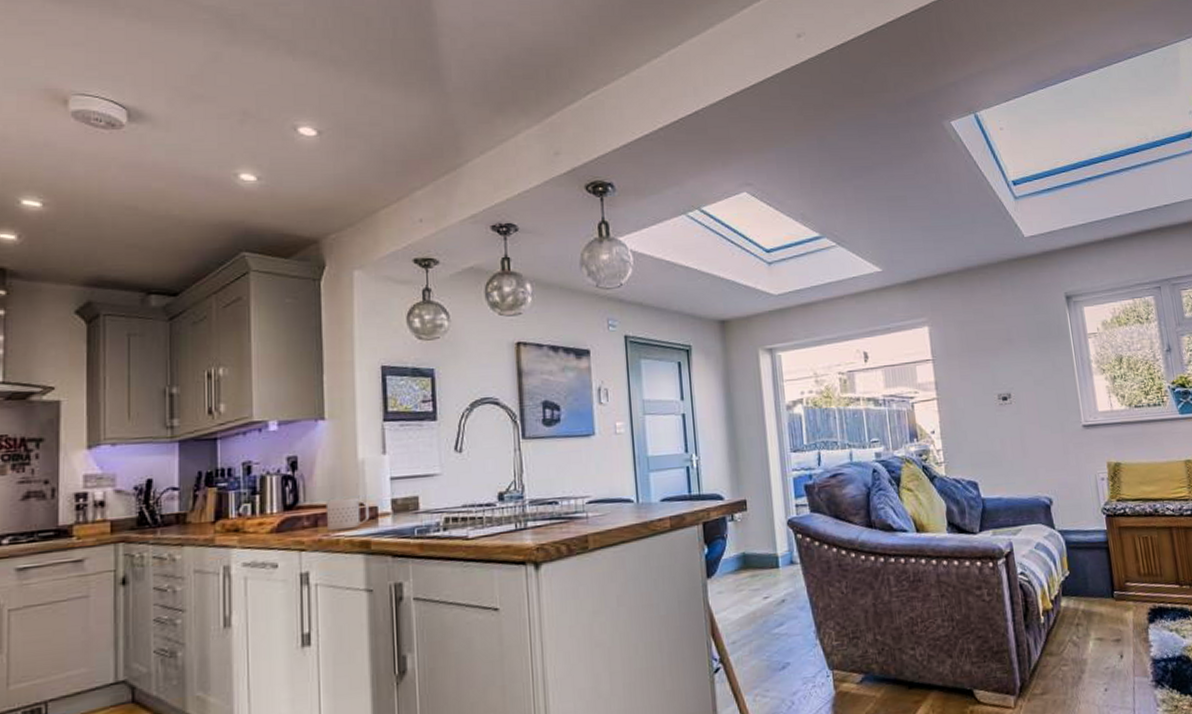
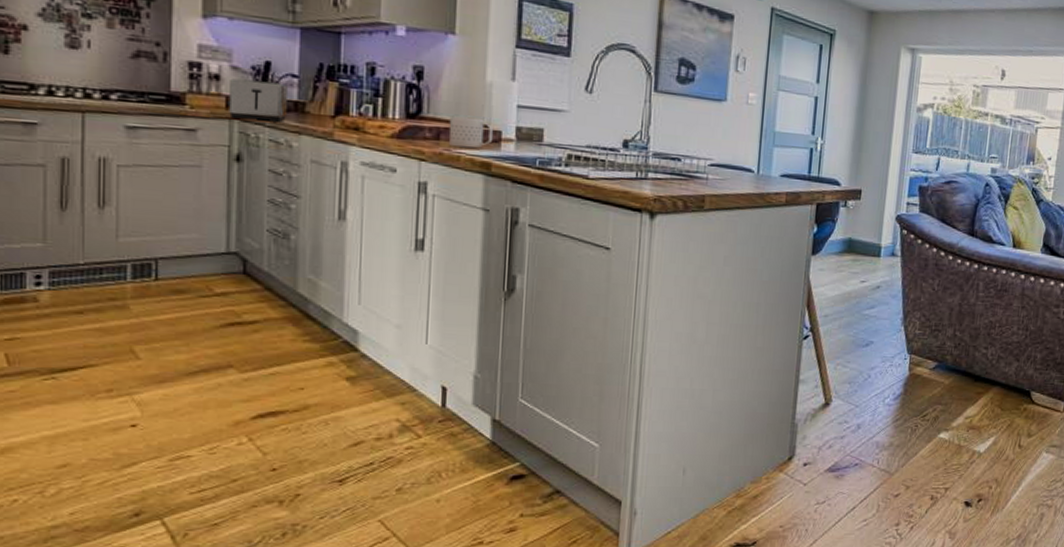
toaster: none [110,498,169,543] -> present [225,78,287,122]

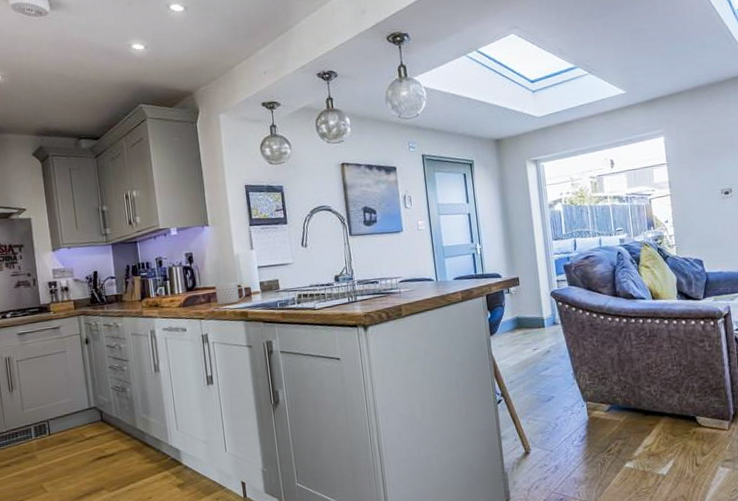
toaster: present [225,78,287,122] -> none [74,284,112,316]

